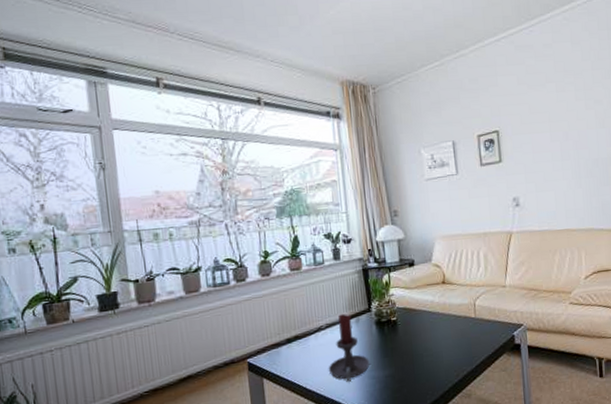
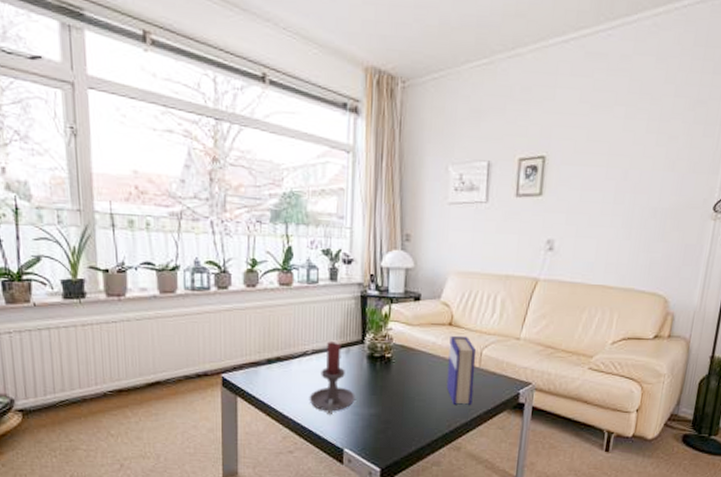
hardback book: none [445,291,475,356] -> present [446,335,477,406]

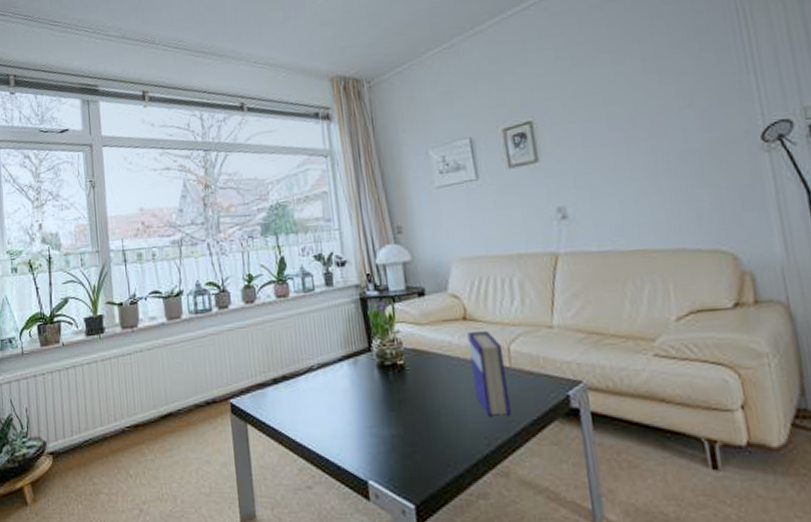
candle holder: present [309,342,356,415] -> none [321,353,372,440]

